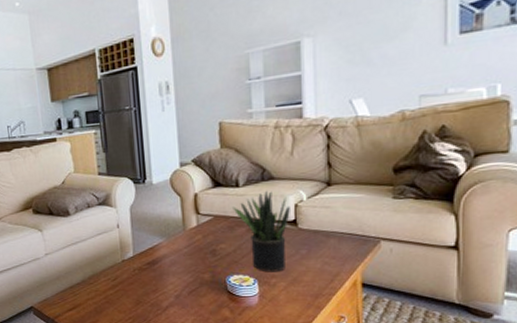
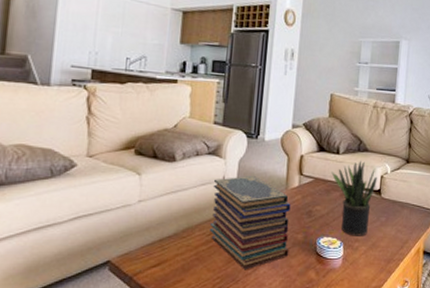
book stack: none [108,220,198,311] -> present [210,175,291,270]

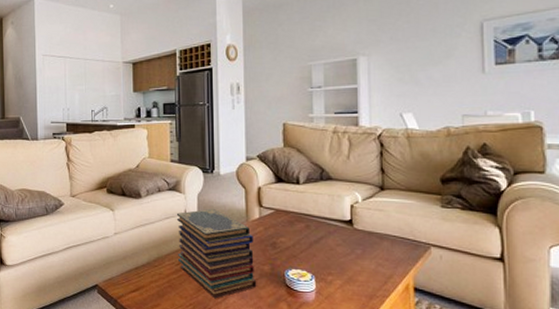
potted plant: present [331,160,377,236] -> none [293,189,346,270]

